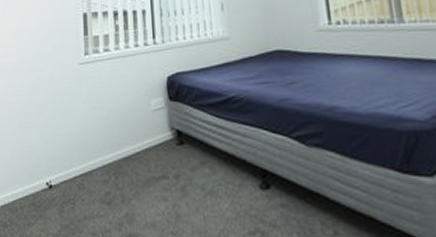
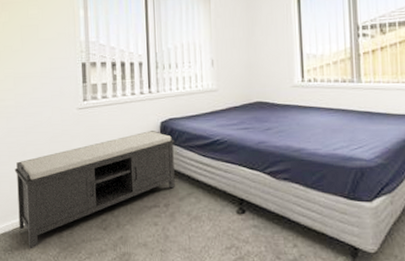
bench: none [15,87,186,224] -> present [14,131,175,248]

